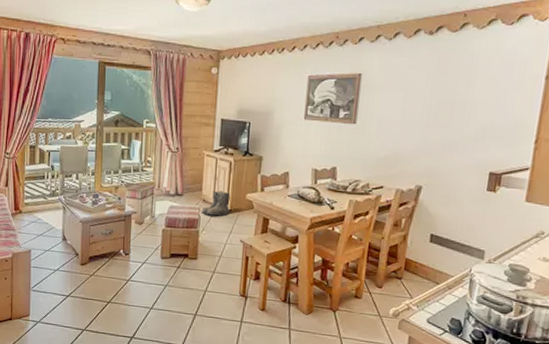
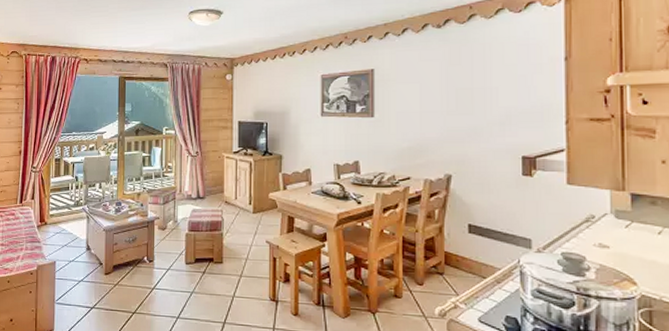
boots: present [201,190,230,216] -> none [224,191,253,217]

